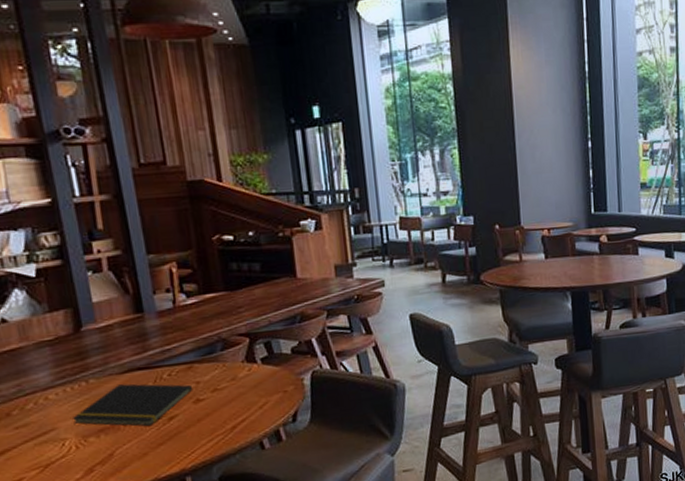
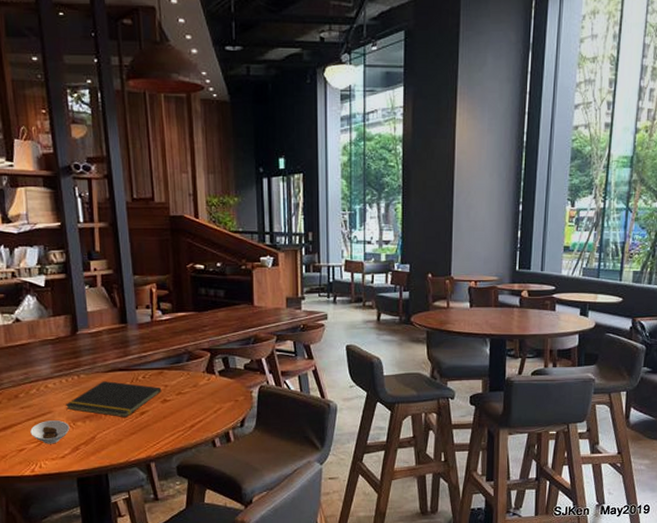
saucer: none [29,438,81,469] -> present [30,420,70,444]

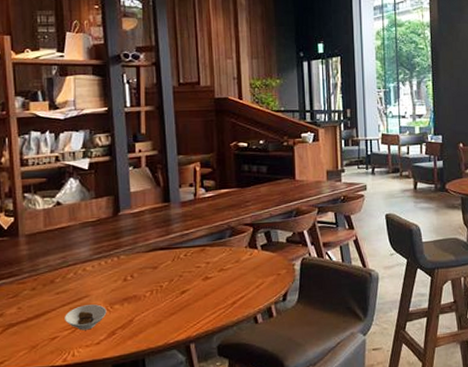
notepad: present [66,381,162,418] -> none [104,261,204,298]

